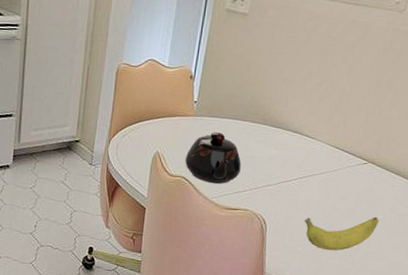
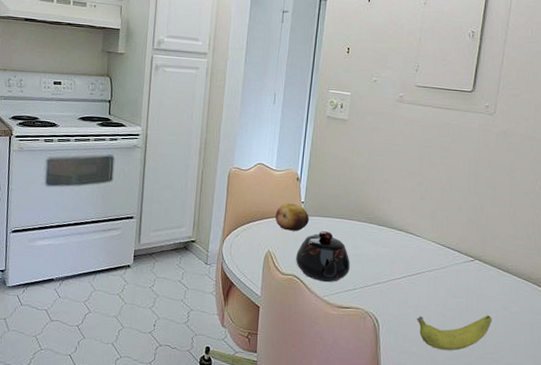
fruit: none [165,102,202,132] -> present [275,203,310,231]

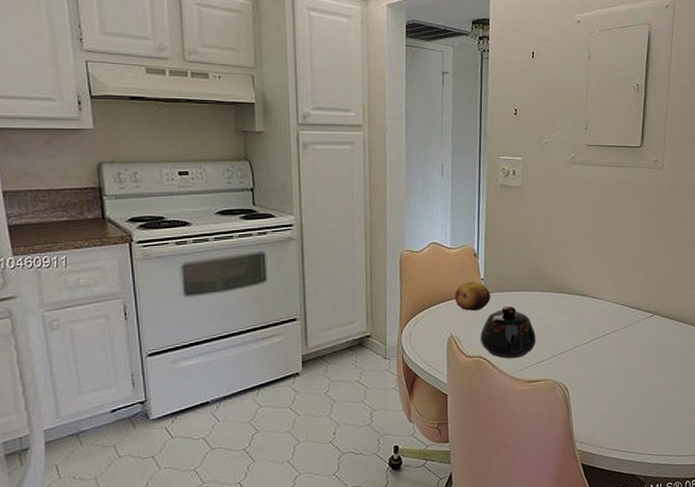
banana: present [416,315,492,351] -> none [603,366,673,408]

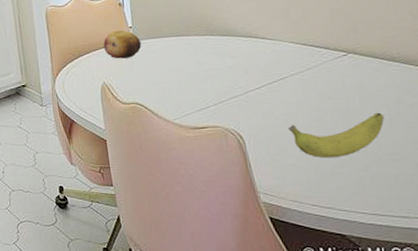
teapot: present [481,306,536,358] -> none [134,52,198,105]
banana: none [603,366,673,408] -> present [287,112,385,158]

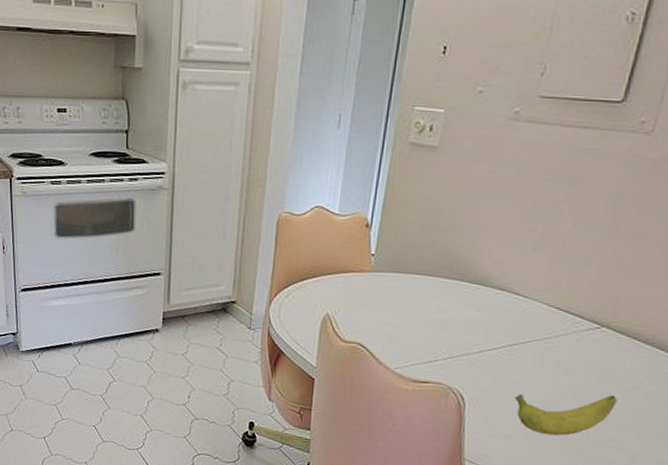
fruit: present [103,30,142,59] -> none [336,255,381,291]

